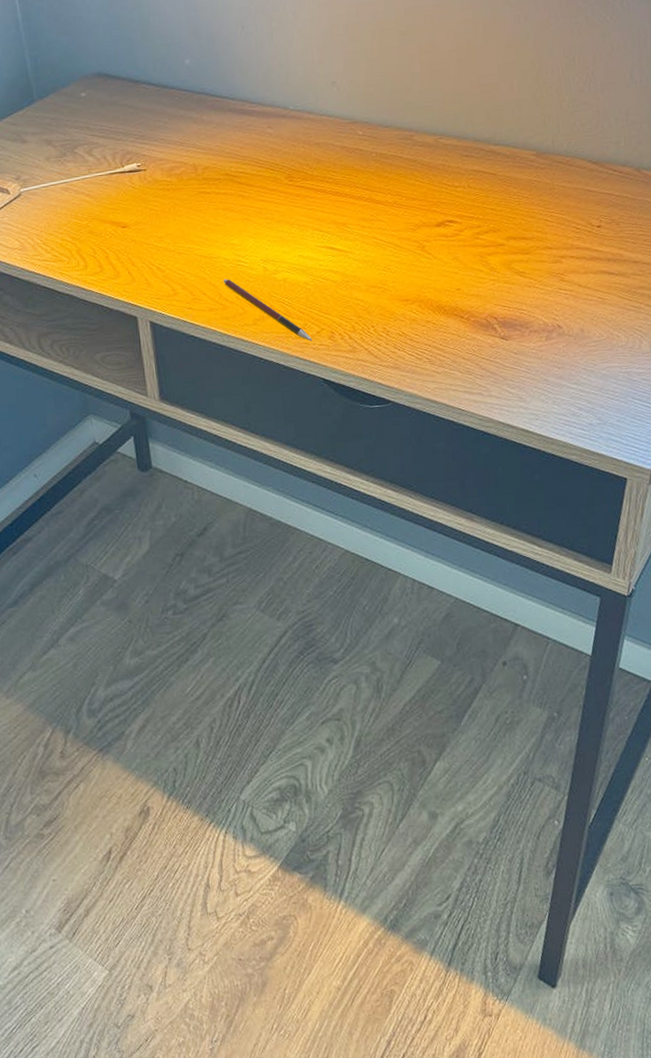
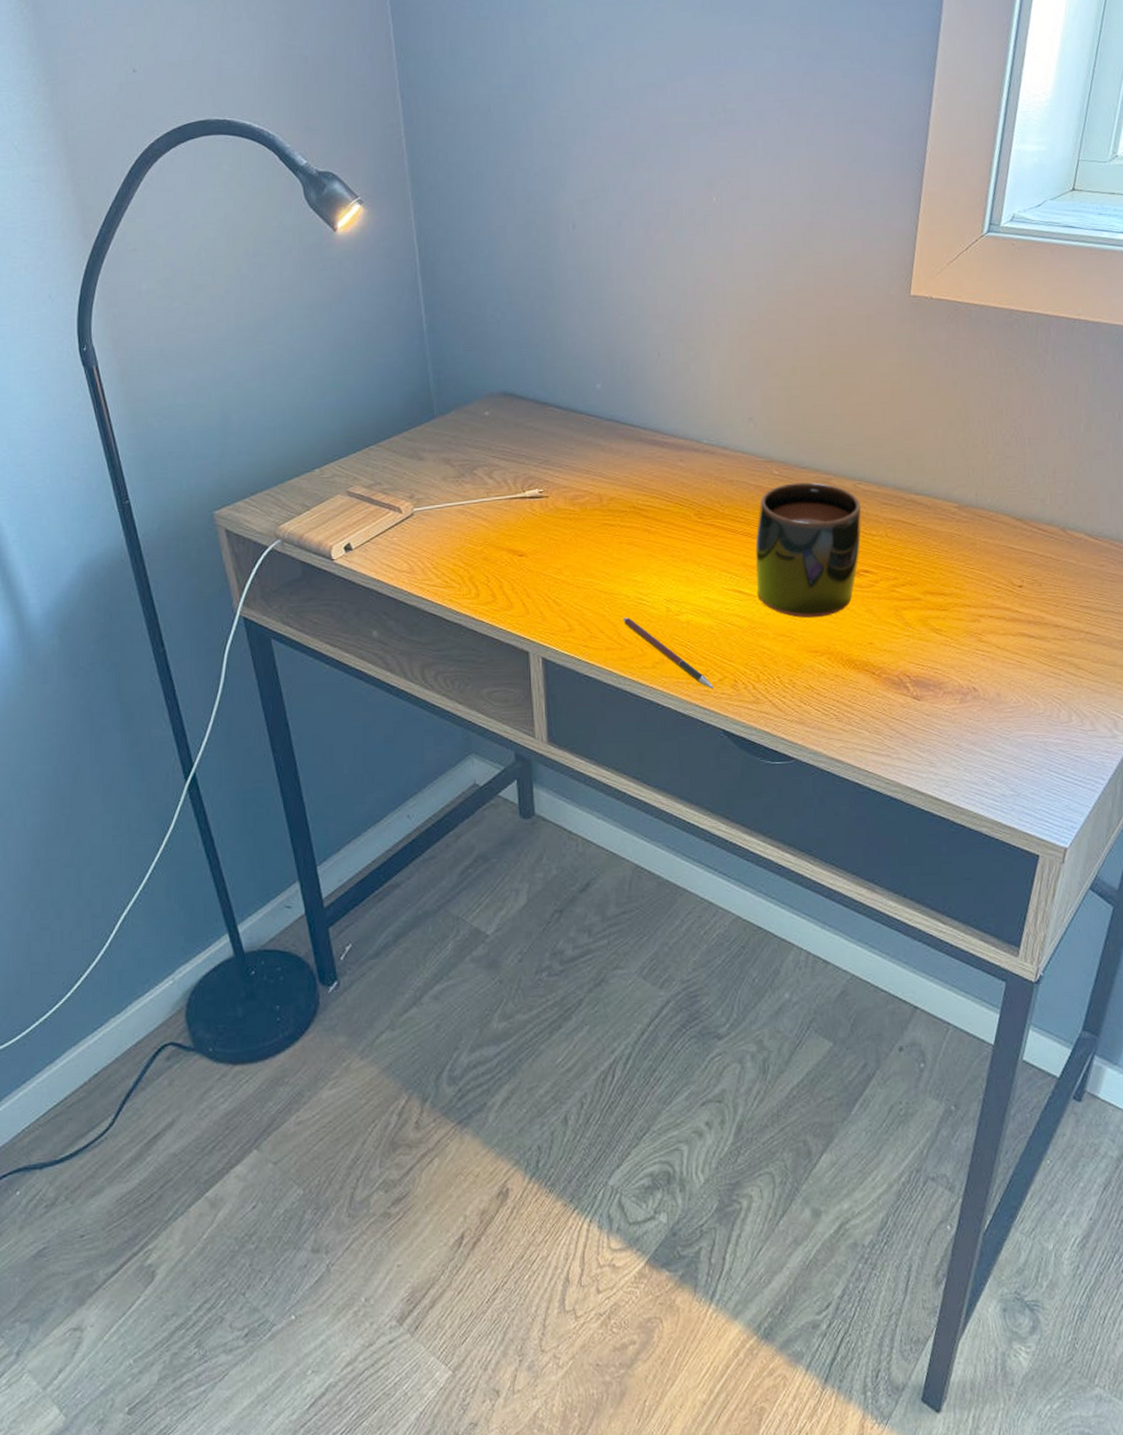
mug: none [344,140,445,269] -> present [755,482,862,618]

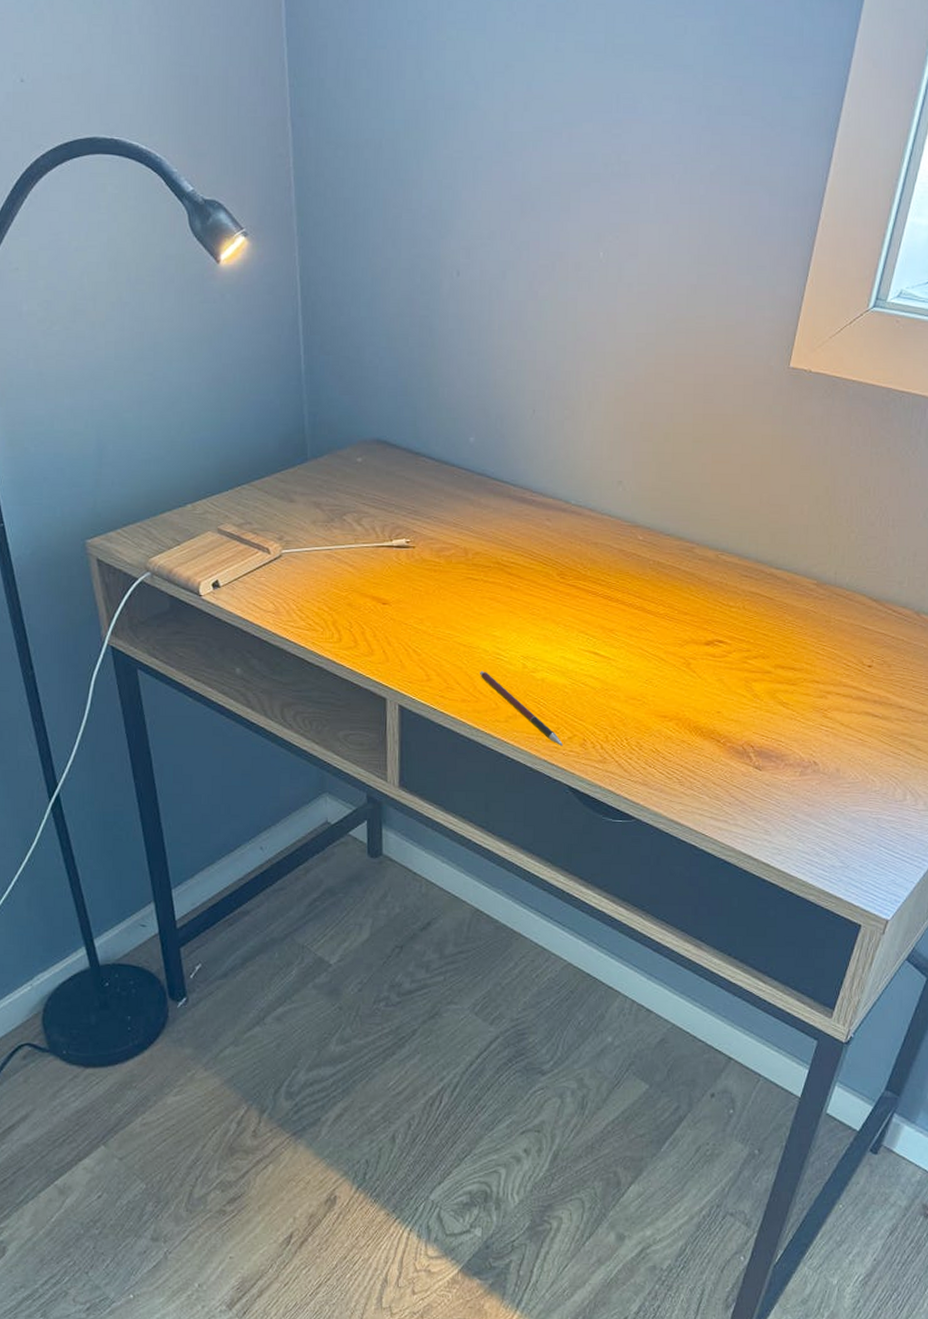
mug: present [755,482,862,618] -> none [612,549,722,684]

